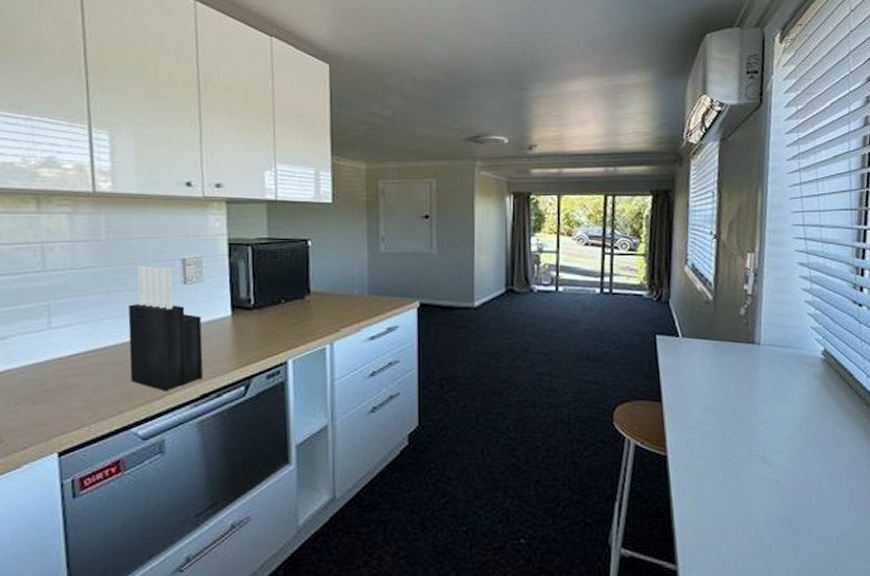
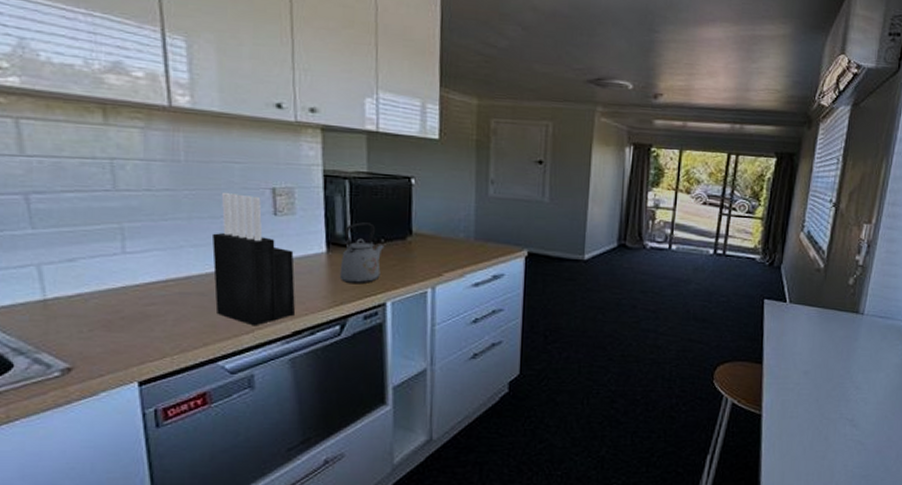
kettle: none [243,285,285,345] -> present [339,222,385,285]

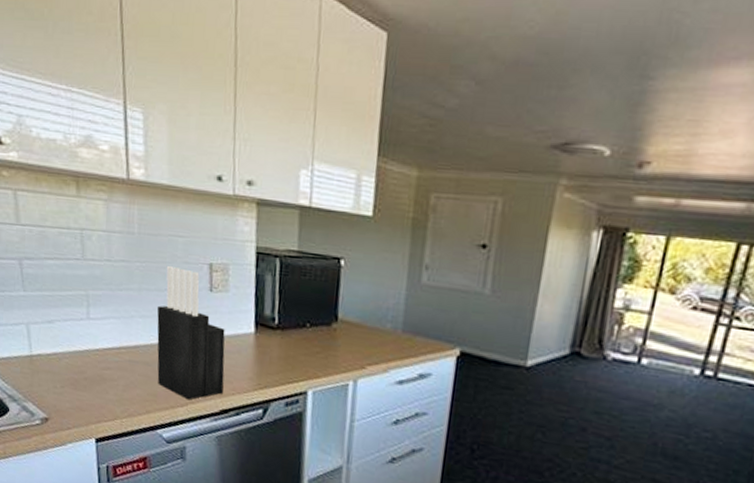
kettle: present [339,222,385,285] -> none [265,304,310,370]

